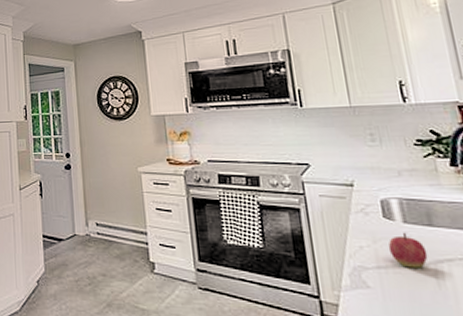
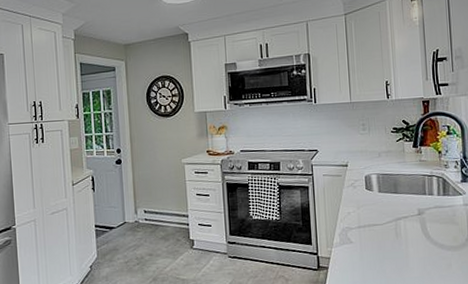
apple: present [388,232,428,268] -> none [367,199,392,226]

